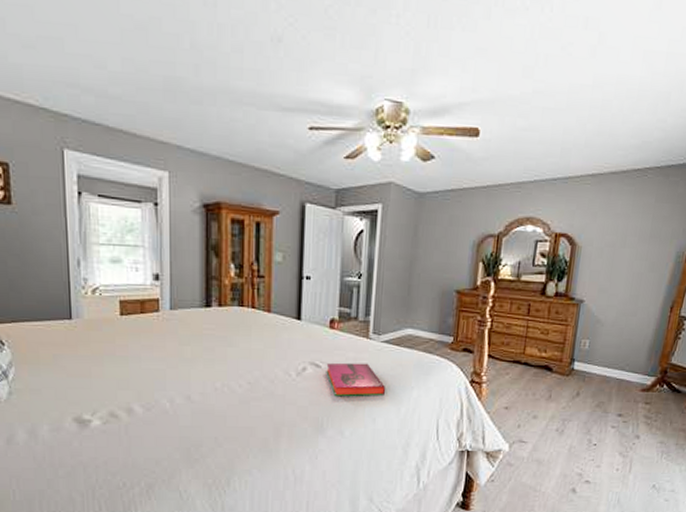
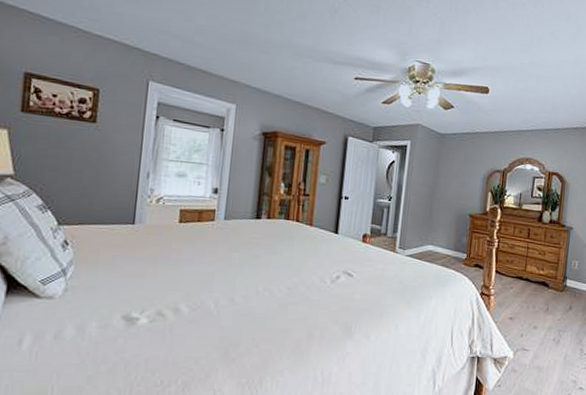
hardback book: present [326,362,386,396] -> none [357,273,409,304]

